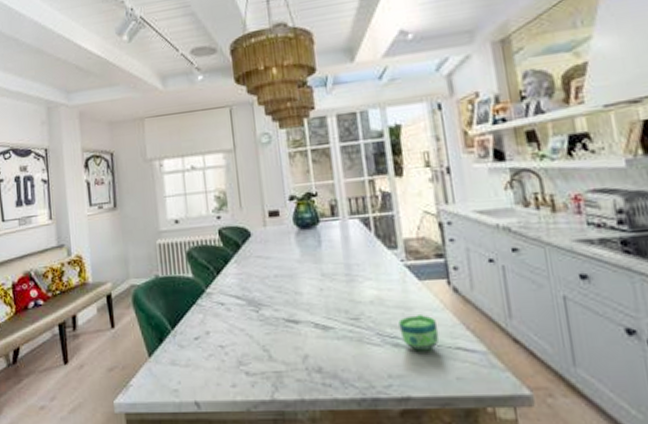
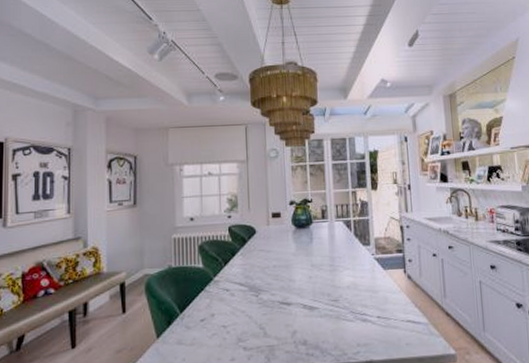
cup: present [398,315,440,351] -> none [367,296,396,324]

